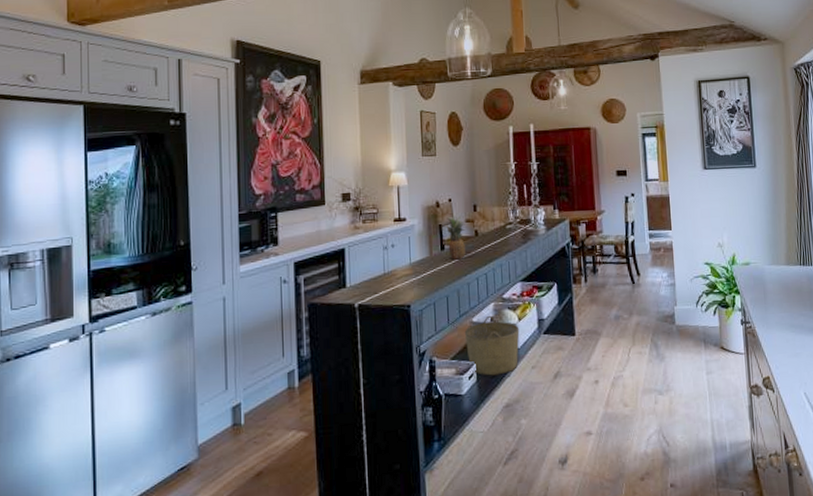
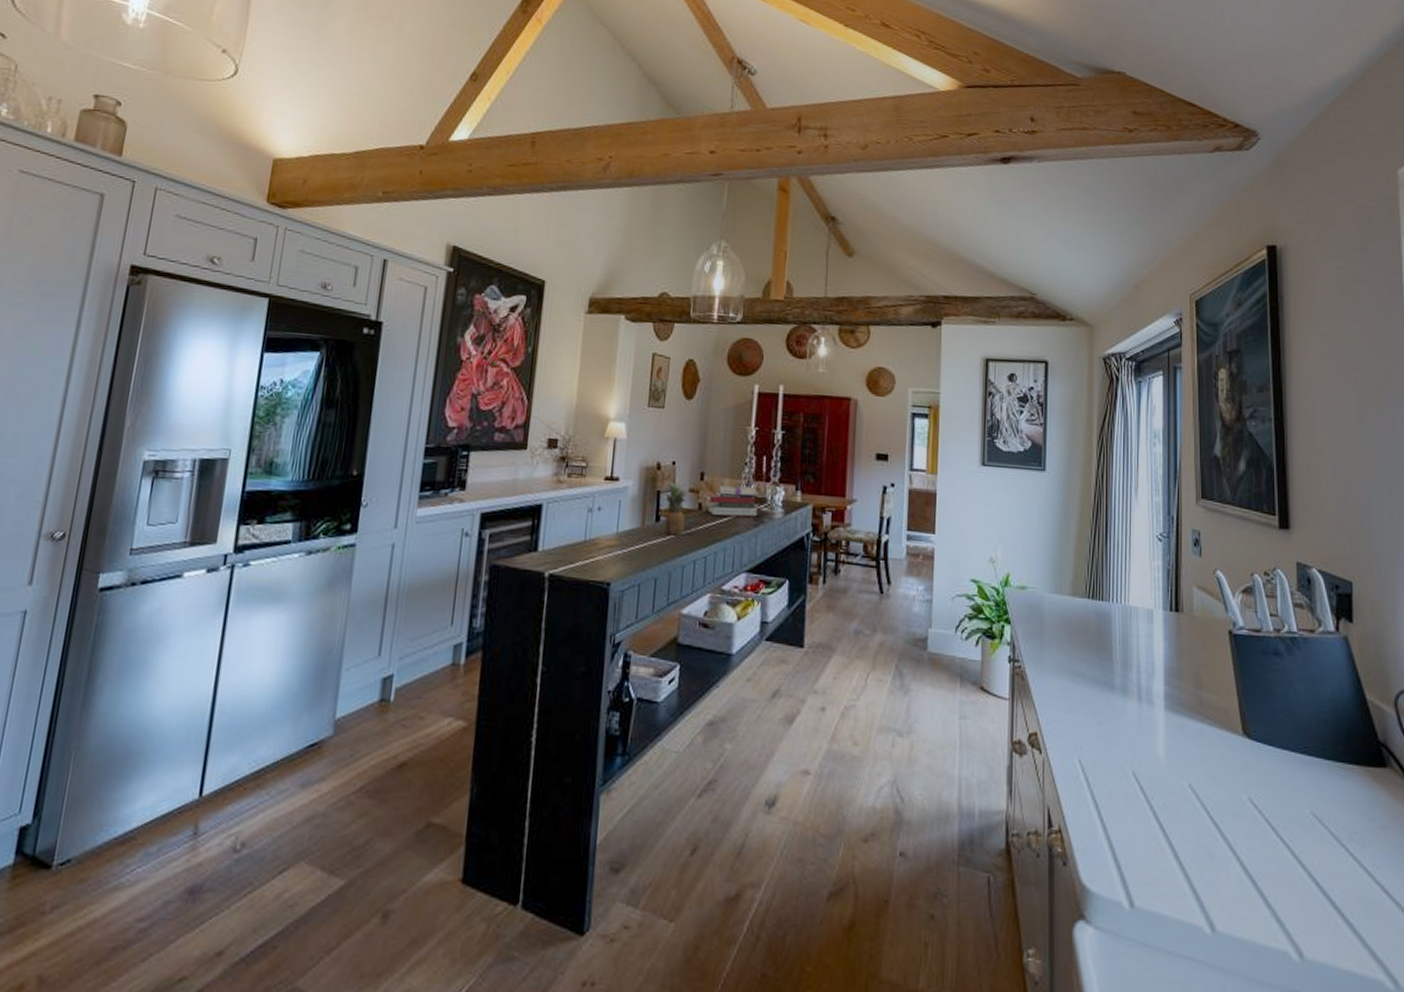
basket: present [464,316,520,376] -> none [670,610,737,684]
books: none [479,211,525,239] -> present [705,485,758,519]

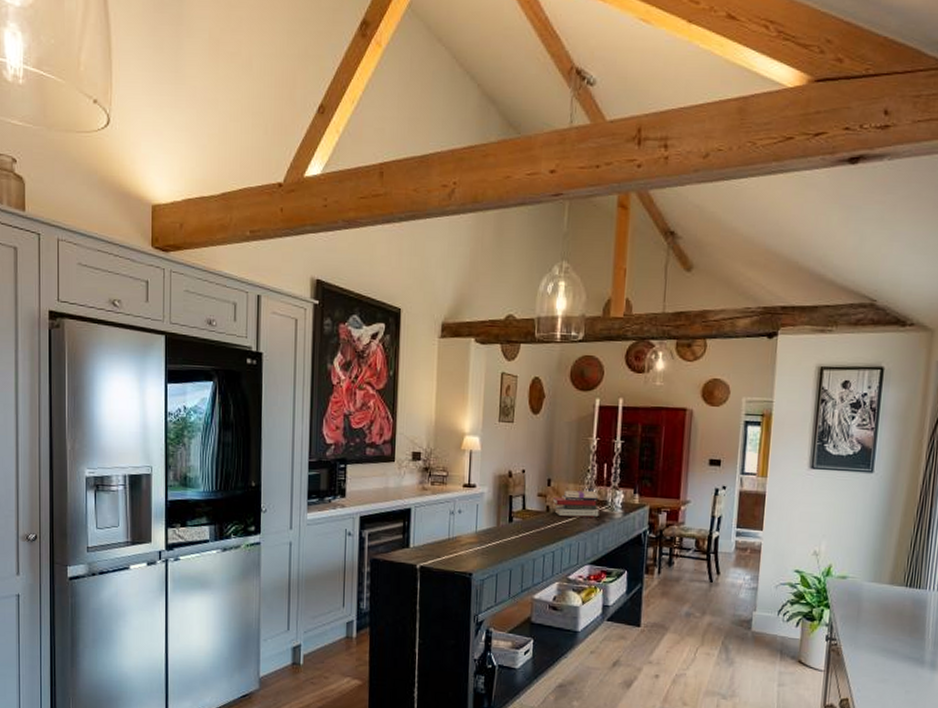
fruit: present [664,481,693,536] -> none [515,487,541,534]

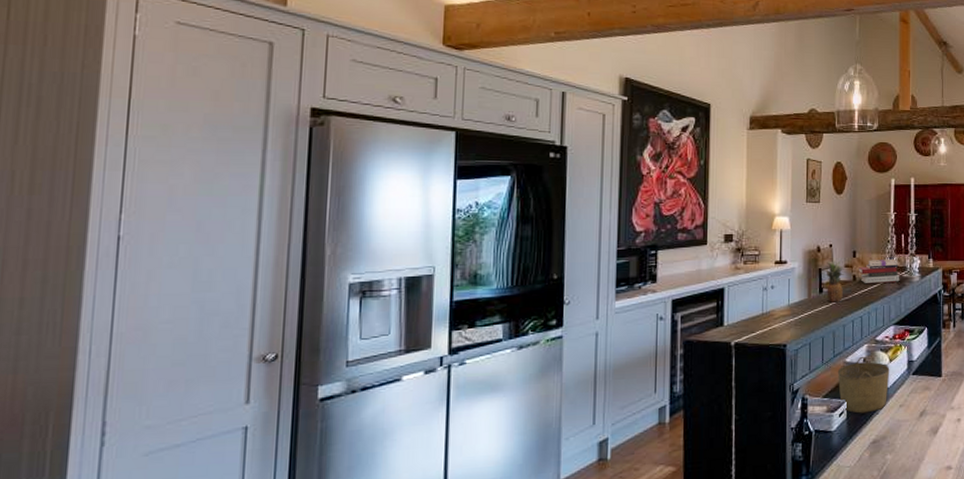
fruit: none [515,487,541,534] -> present [824,261,848,303]
basket: none [524,595,582,655] -> present [837,357,890,414]

